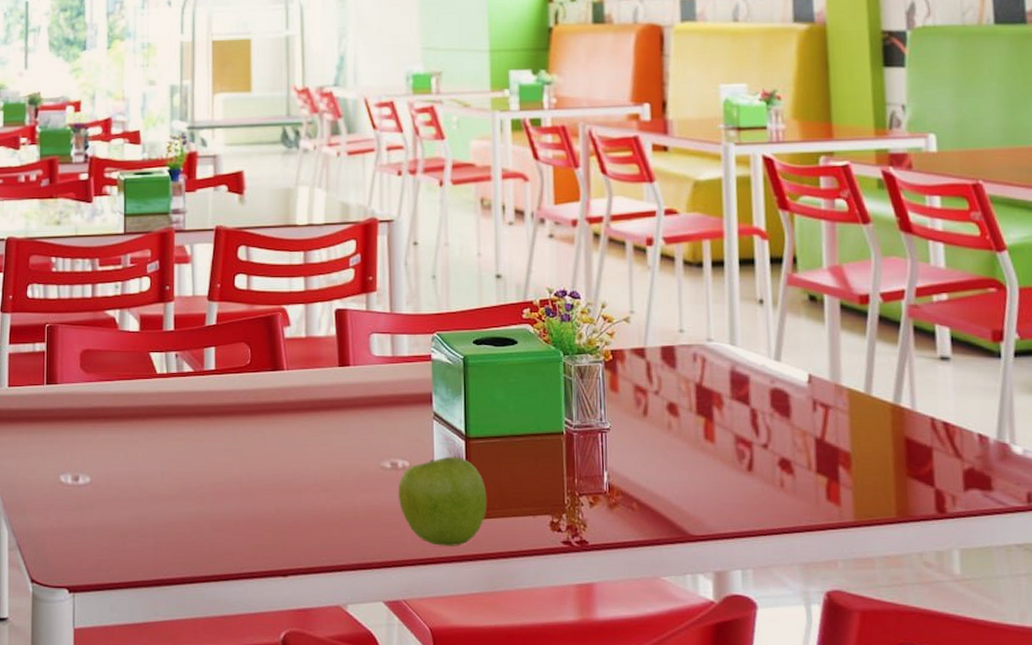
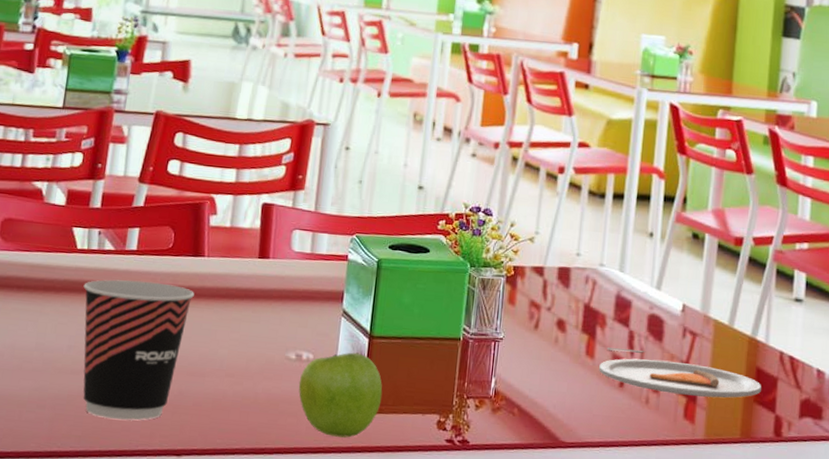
cup: none [168,400,279,543] -> present [83,279,194,421]
dinner plate: none [722,429,914,475] -> present [599,347,761,399]

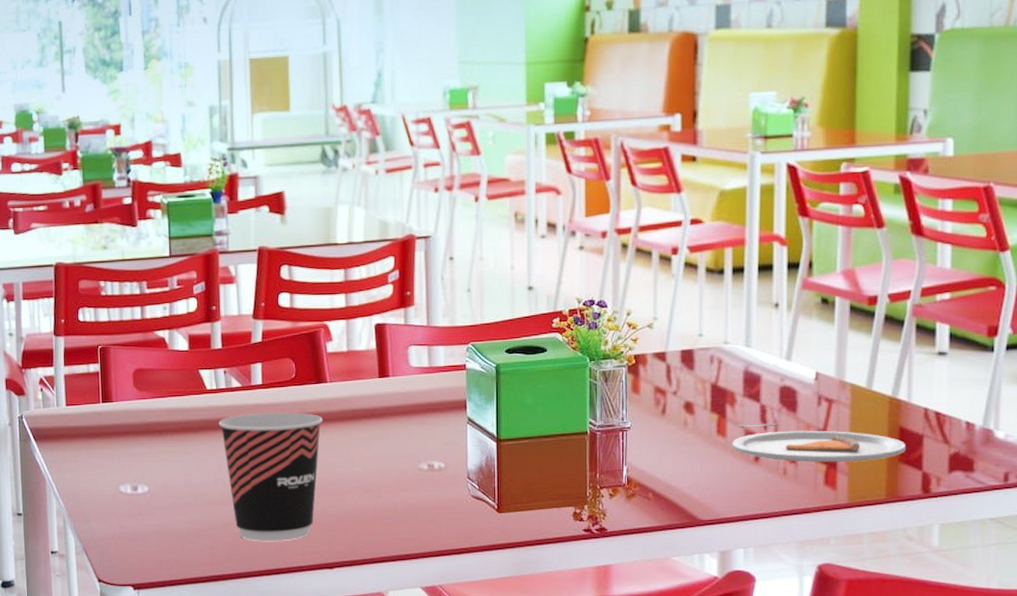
fruit: present [298,352,383,438] -> none [434,457,516,537]

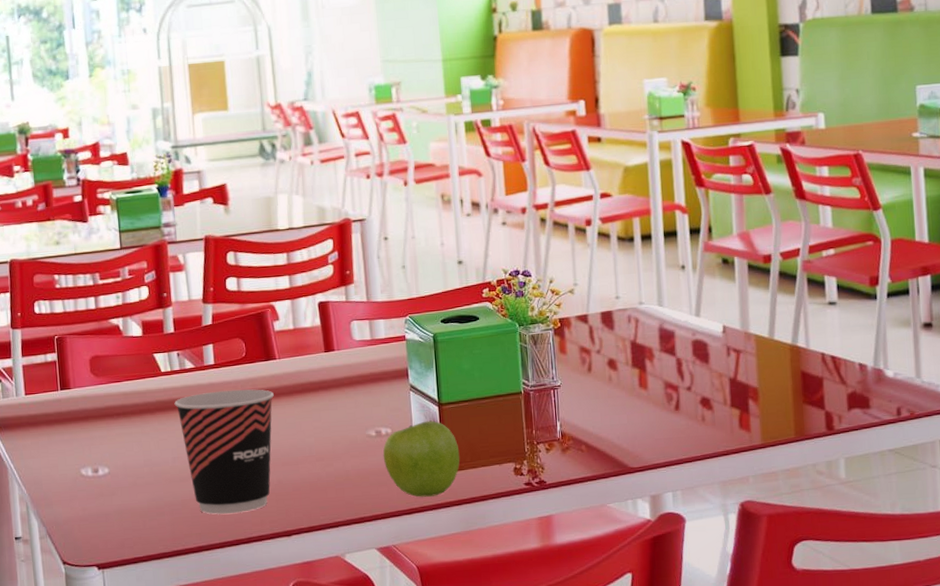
fruit: none [434,457,516,537] -> present [382,420,460,497]
dinner plate: present [732,424,906,462] -> none [654,374,809,409]

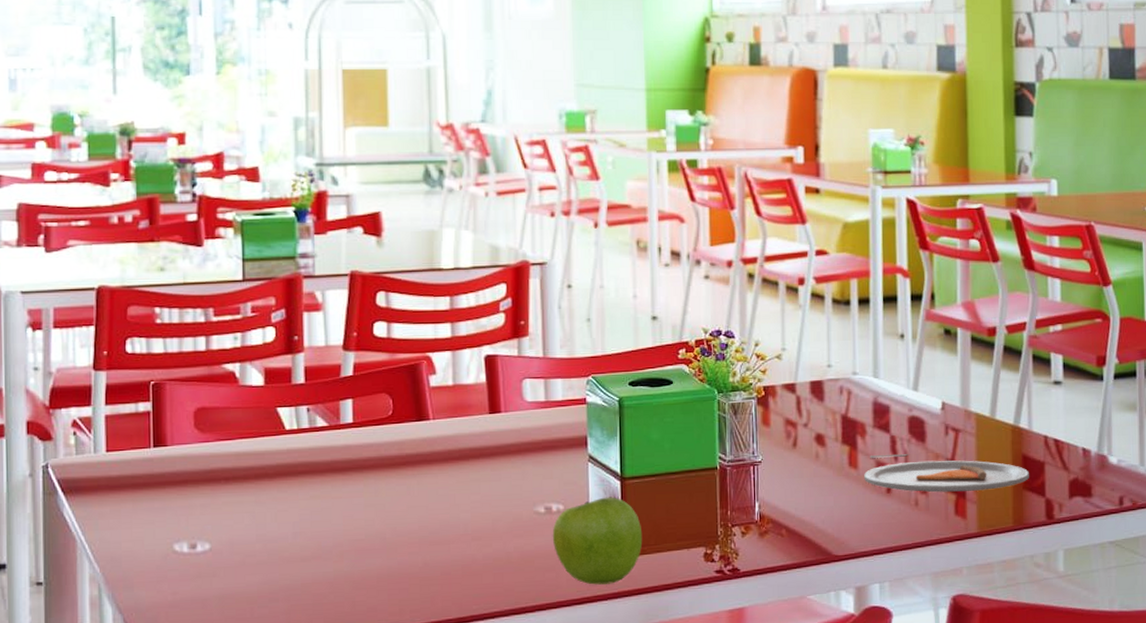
cup: present [174,389,274,514] -> none [299,453,424,602]
dinner plate: none [654,374,809,409] -> present [864,454,1029,493]

